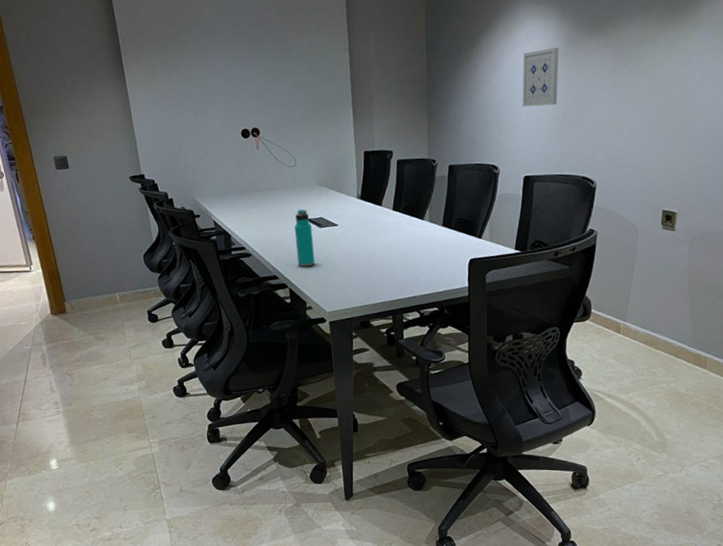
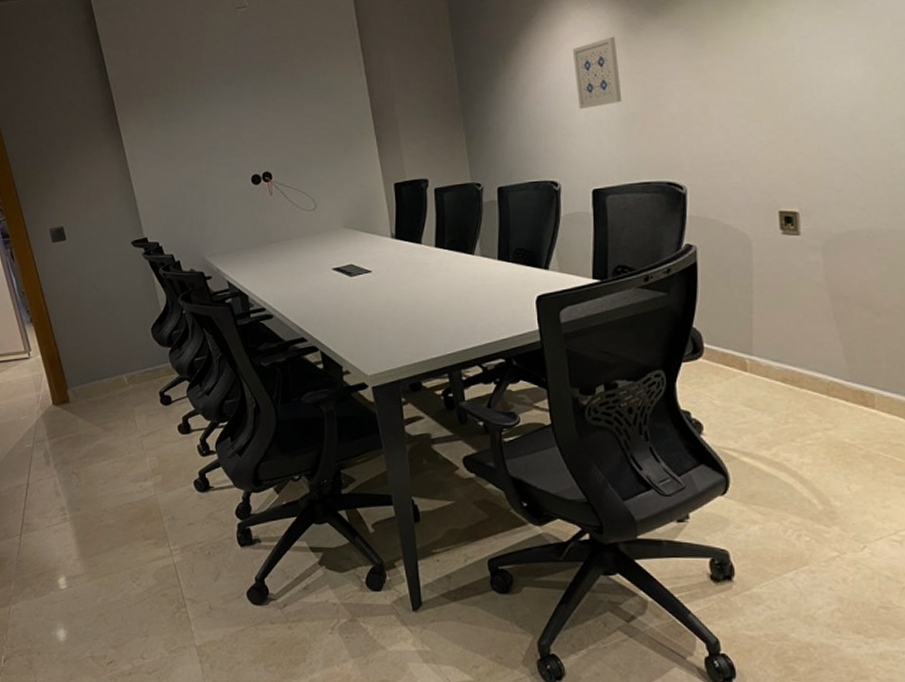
water bottle: present [294,209,315,267] -> none [320,257,348,324]

